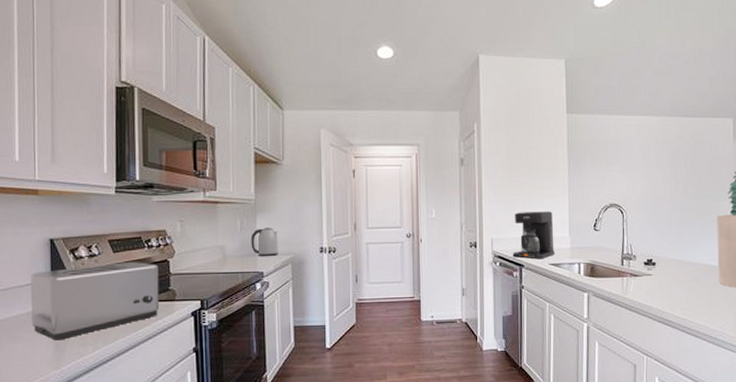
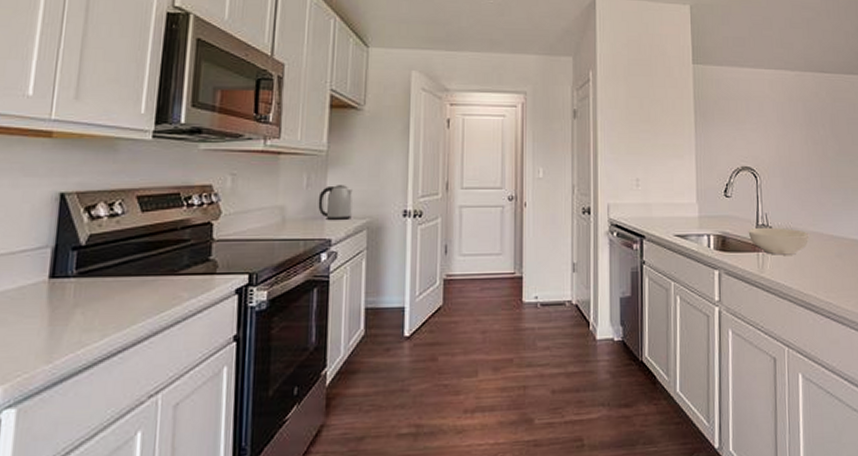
toaster: present [30,261,160,341] -> none [21,223,199,325]
coffee maker: present [512,211,556,260] -> none [632,173,682,230]
bowl: none [614,255,669,280] -> present [748,227,810,255]

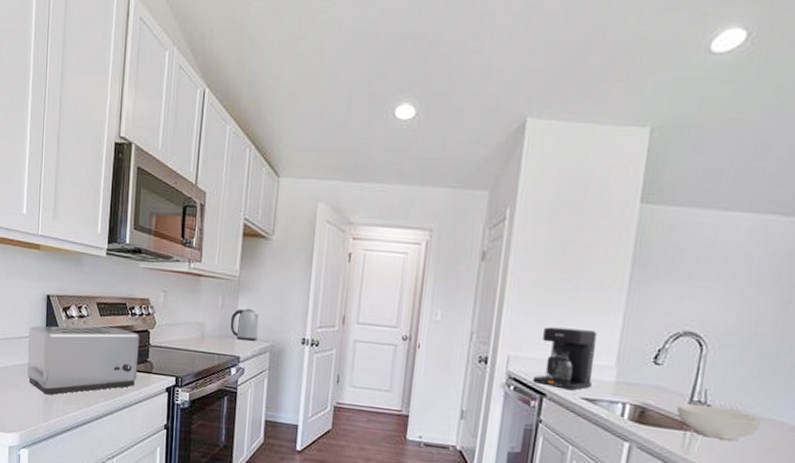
toaster: none [21,223,199,325] -> present [27,325,140,395]
coffee maker: none [632,173,682,230] -> present [532,327,597,391]

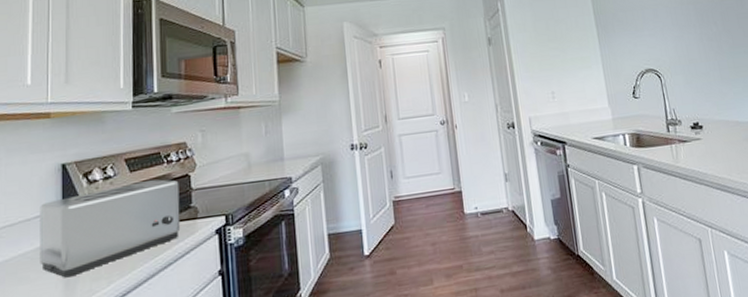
kettle: present [230,308,259,342] -> none [276,128,307,162]
coffee maker: present [532,327,597,391] -> none [550,83,598,135]
bowl: present [676,403,763,441] -> none [659,119,717,146]

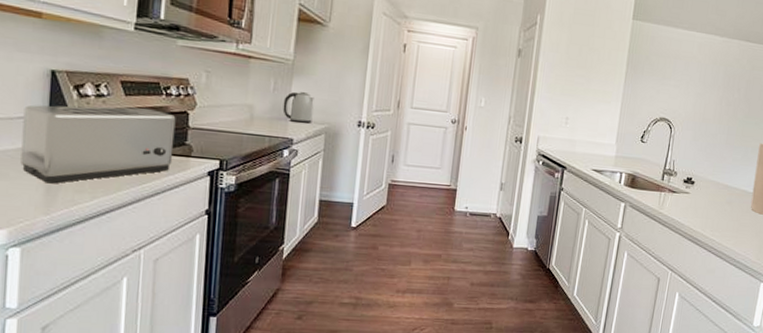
kettle: none [276,128,307,162] -> present [283,92,314,125]

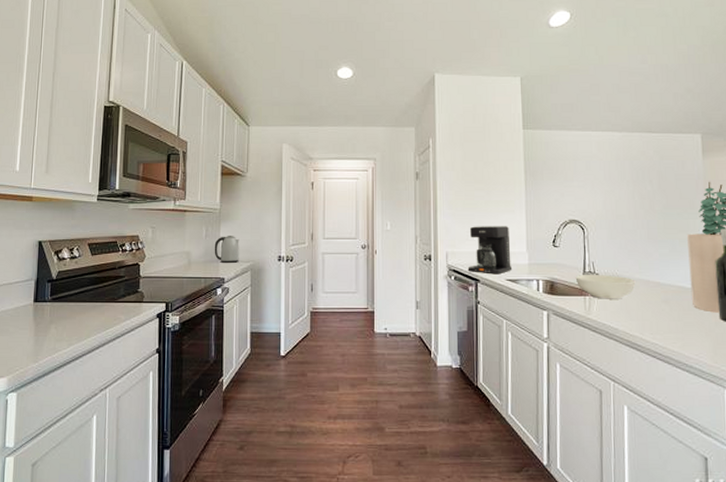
toaster: present [20,105,176,184] -> none [17,263,130,335]
coffee maker: none [556,113,603,164] -> present [467,226,513,275]
bowl: none [655,171,708,198] -> present [575,274,636,299]

